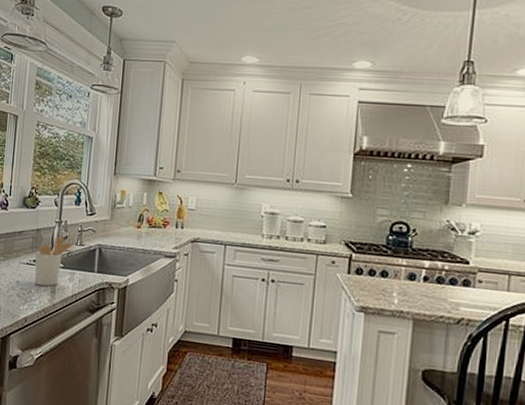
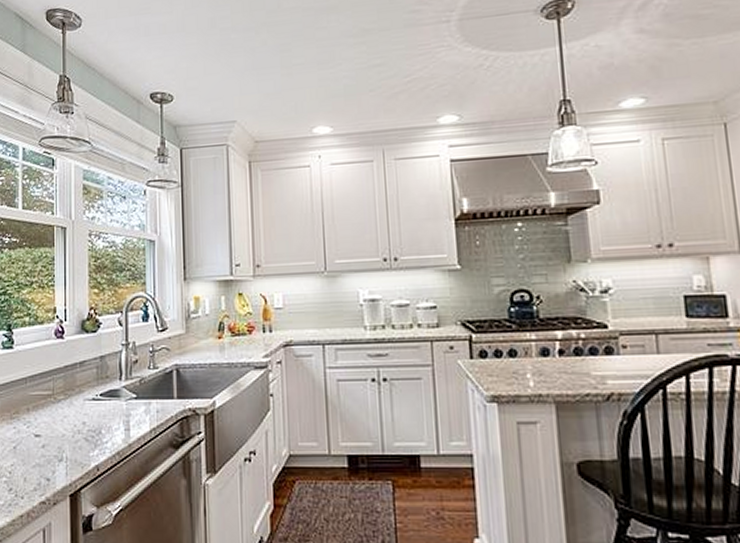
utensil holder: present [34,236,76,286] -> none [102,361,148,425]

